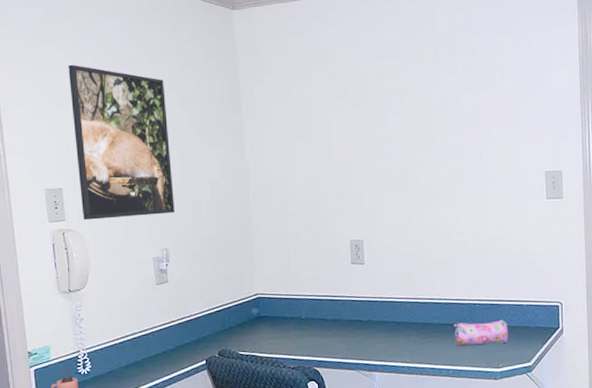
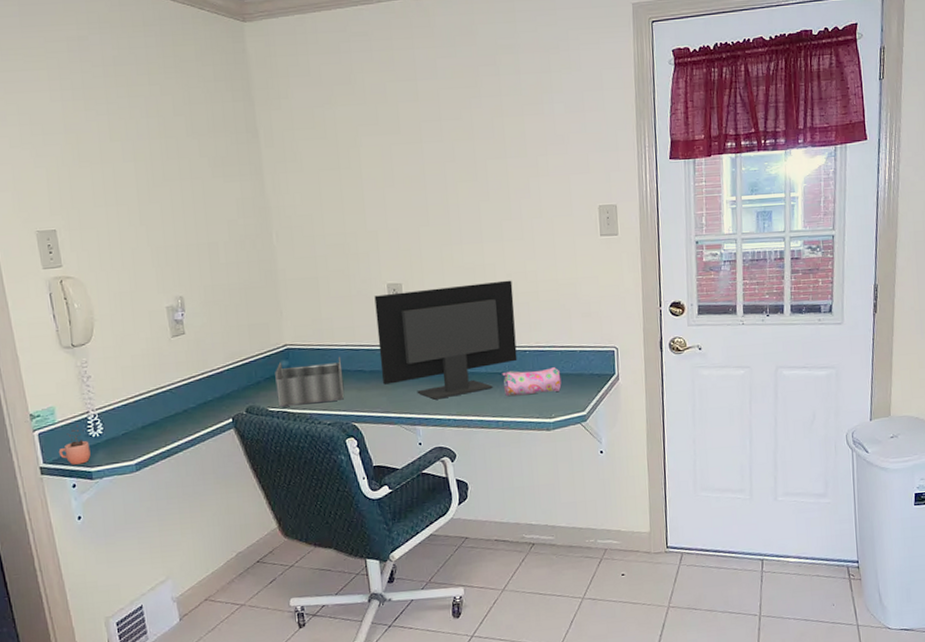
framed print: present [68,64,175,220] -> none [53,86,188,266]
desk organizer: none [246,305,308,351] -> present [275,356,344,407]
computer monitor: none [338,238,468,348] -> present [374,280,517,400]

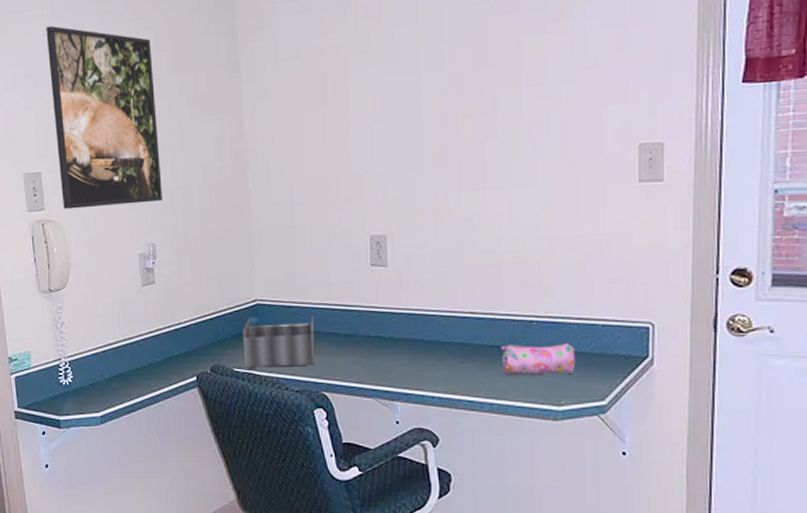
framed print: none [53,86,188,266] -> present [46,25,162,210]
cocoa: present [58,425,91,465] -> none [31,371,60,412]
computer monitor: present [374,280,517,400] -> none [355,234,521,372]

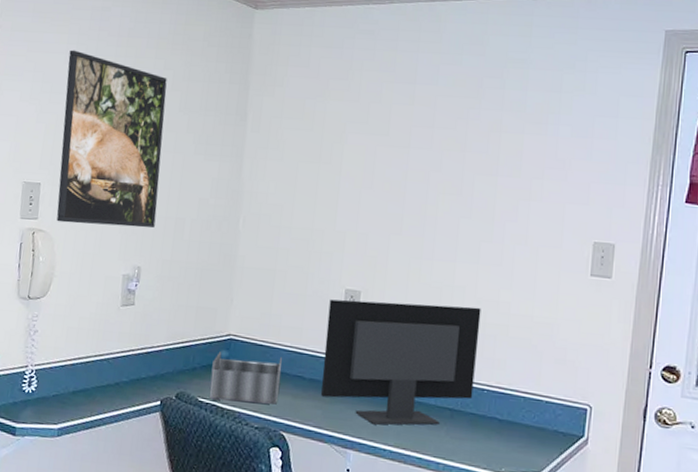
computer monitor: none [355,234,521,372] -> present [321,299,481,425]
pencil case: present [501,343,576,375] -> none [451,409,520,443]

